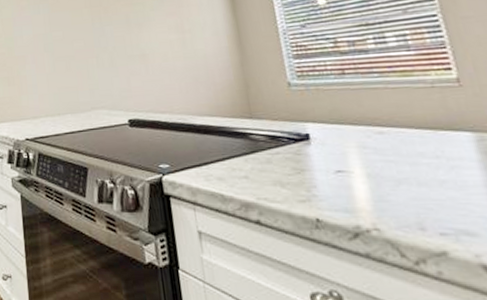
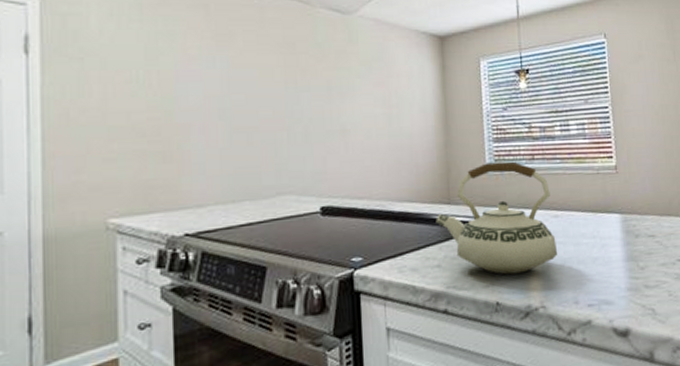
teakettle: none [238,76,389,191] -> present [435,161,558,275]

